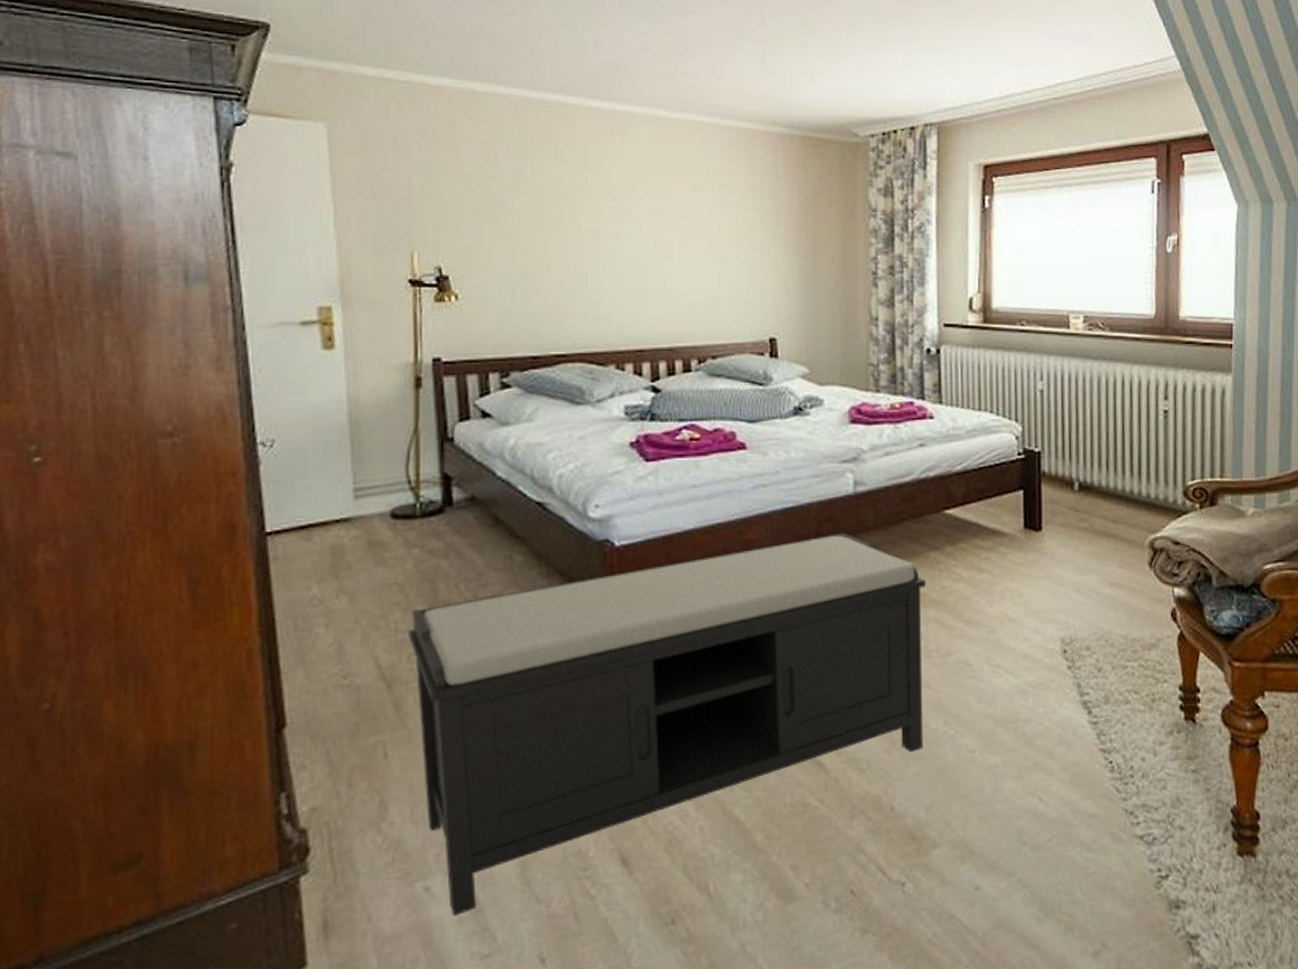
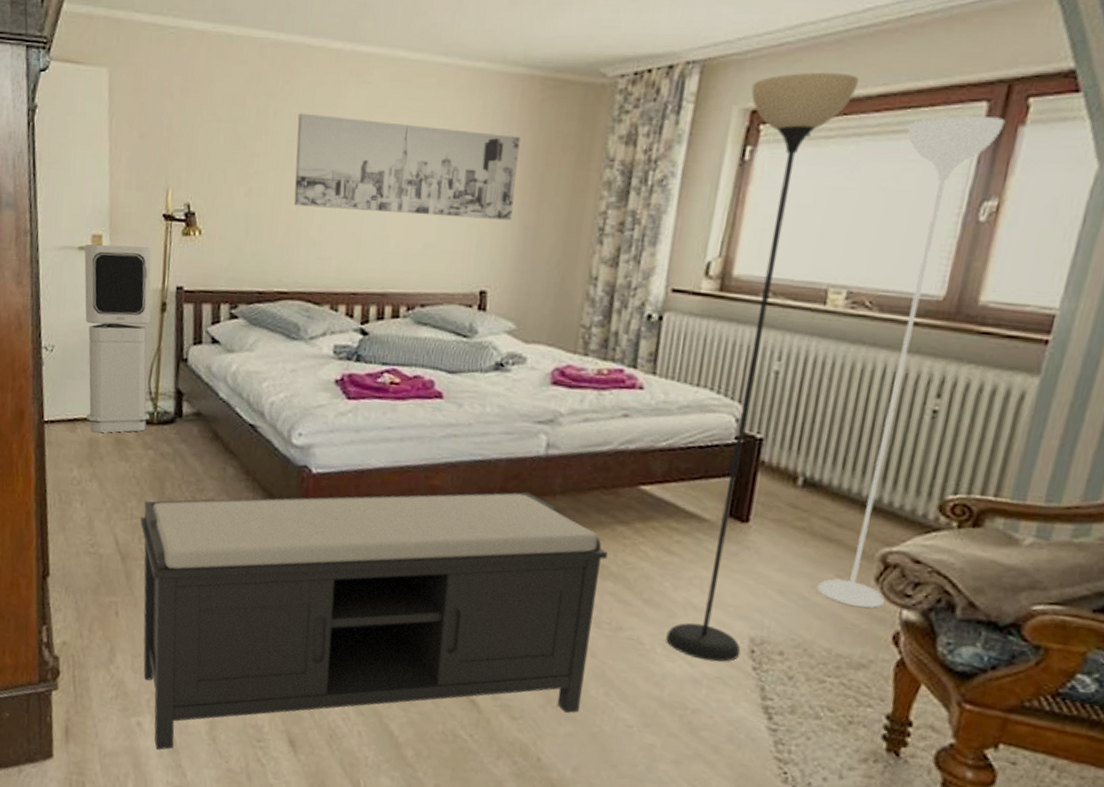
air purifier: none [308,317,410,538] -> present [84,244,151,433]
wall art: none [559,170,791,269] -> present [293,113,520,220]
floor lamp: none [981,134,1170,669] -> present [666,72,1006,662]

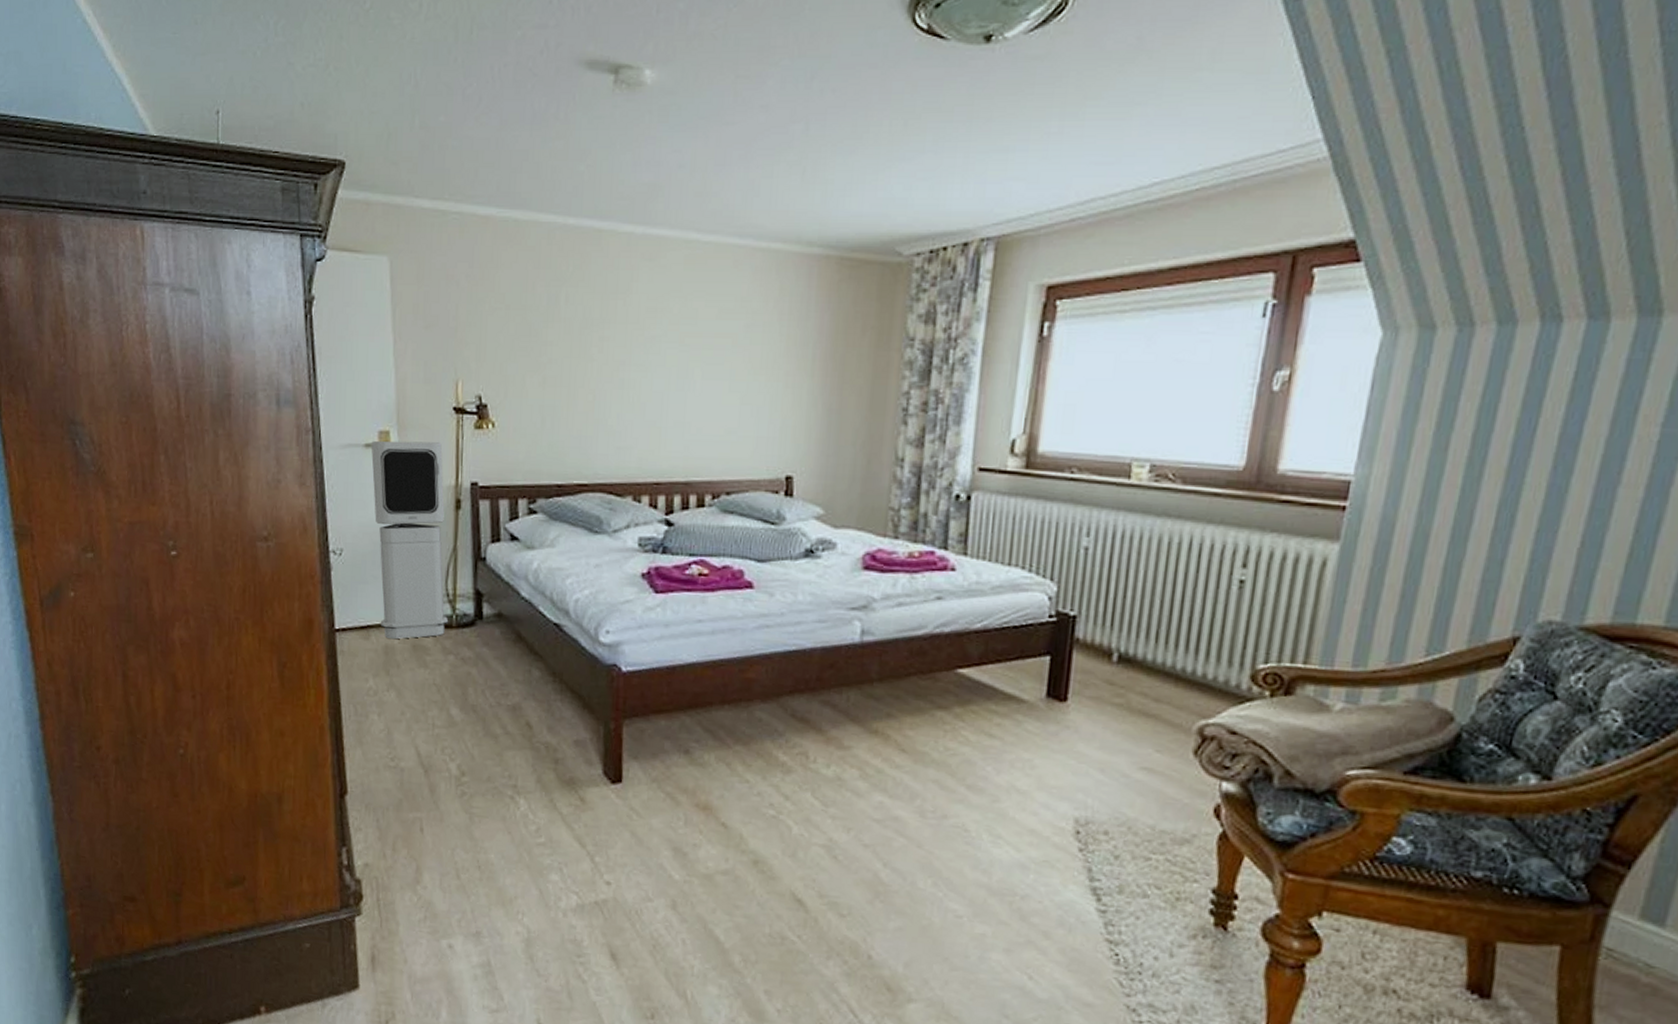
bench: present [140,492,608,750] -> none [443,681,928,973]
wall art: present [293,113,520,220] -> none [590,298,819,403]
floor lamp: present [666,72,1006,662] -> none [991,246,1292,846]

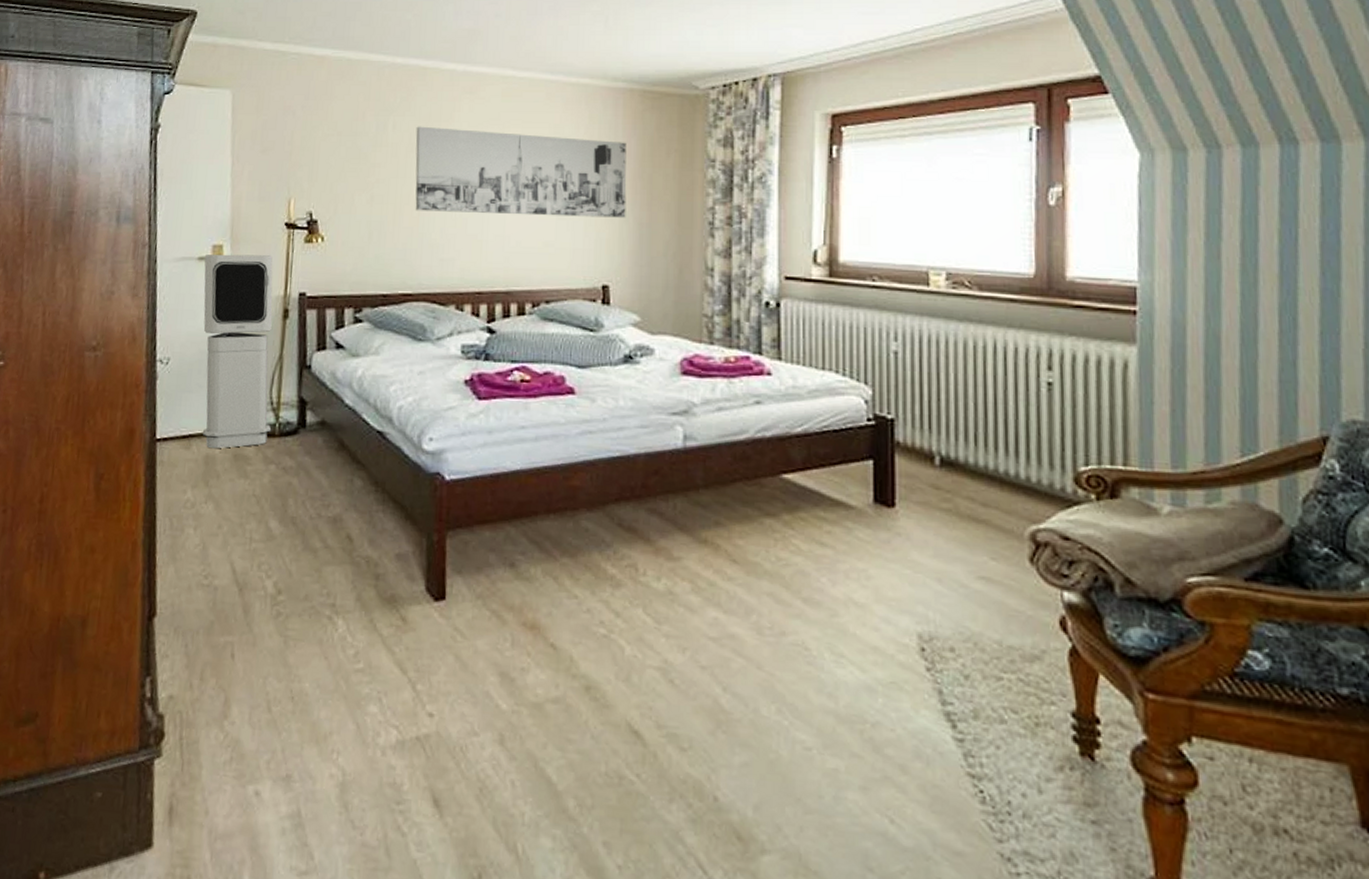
wall art: none [590,298,819,403] -> present [415,126,627,218]

